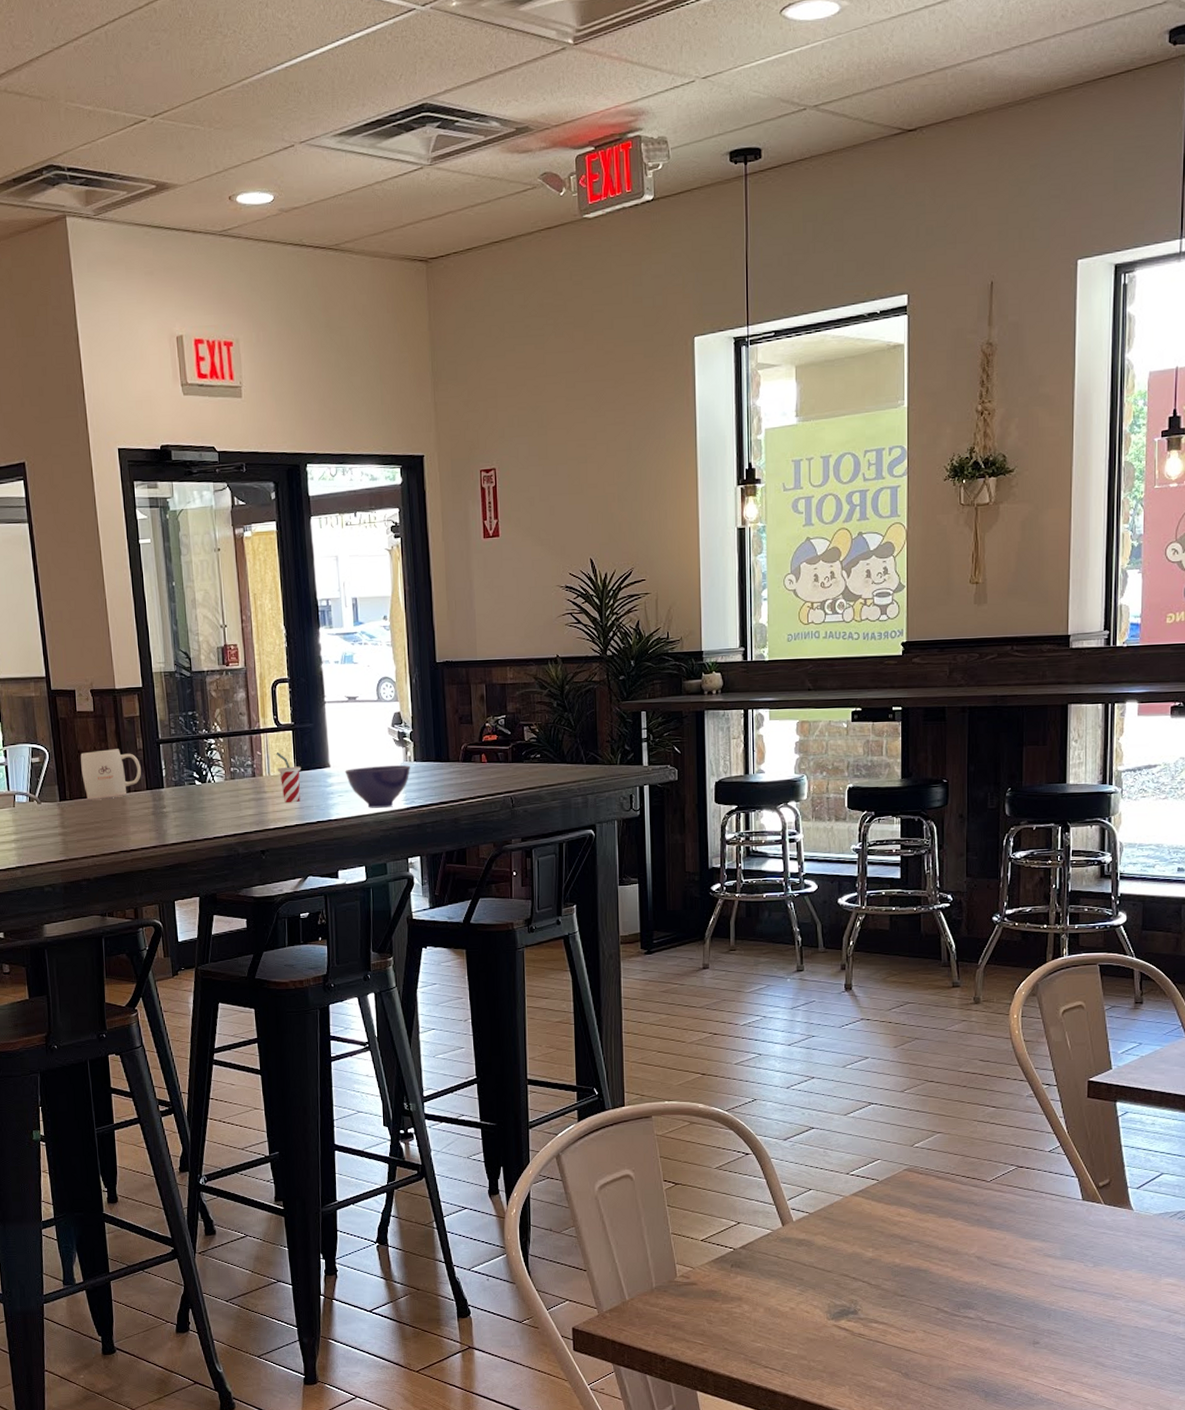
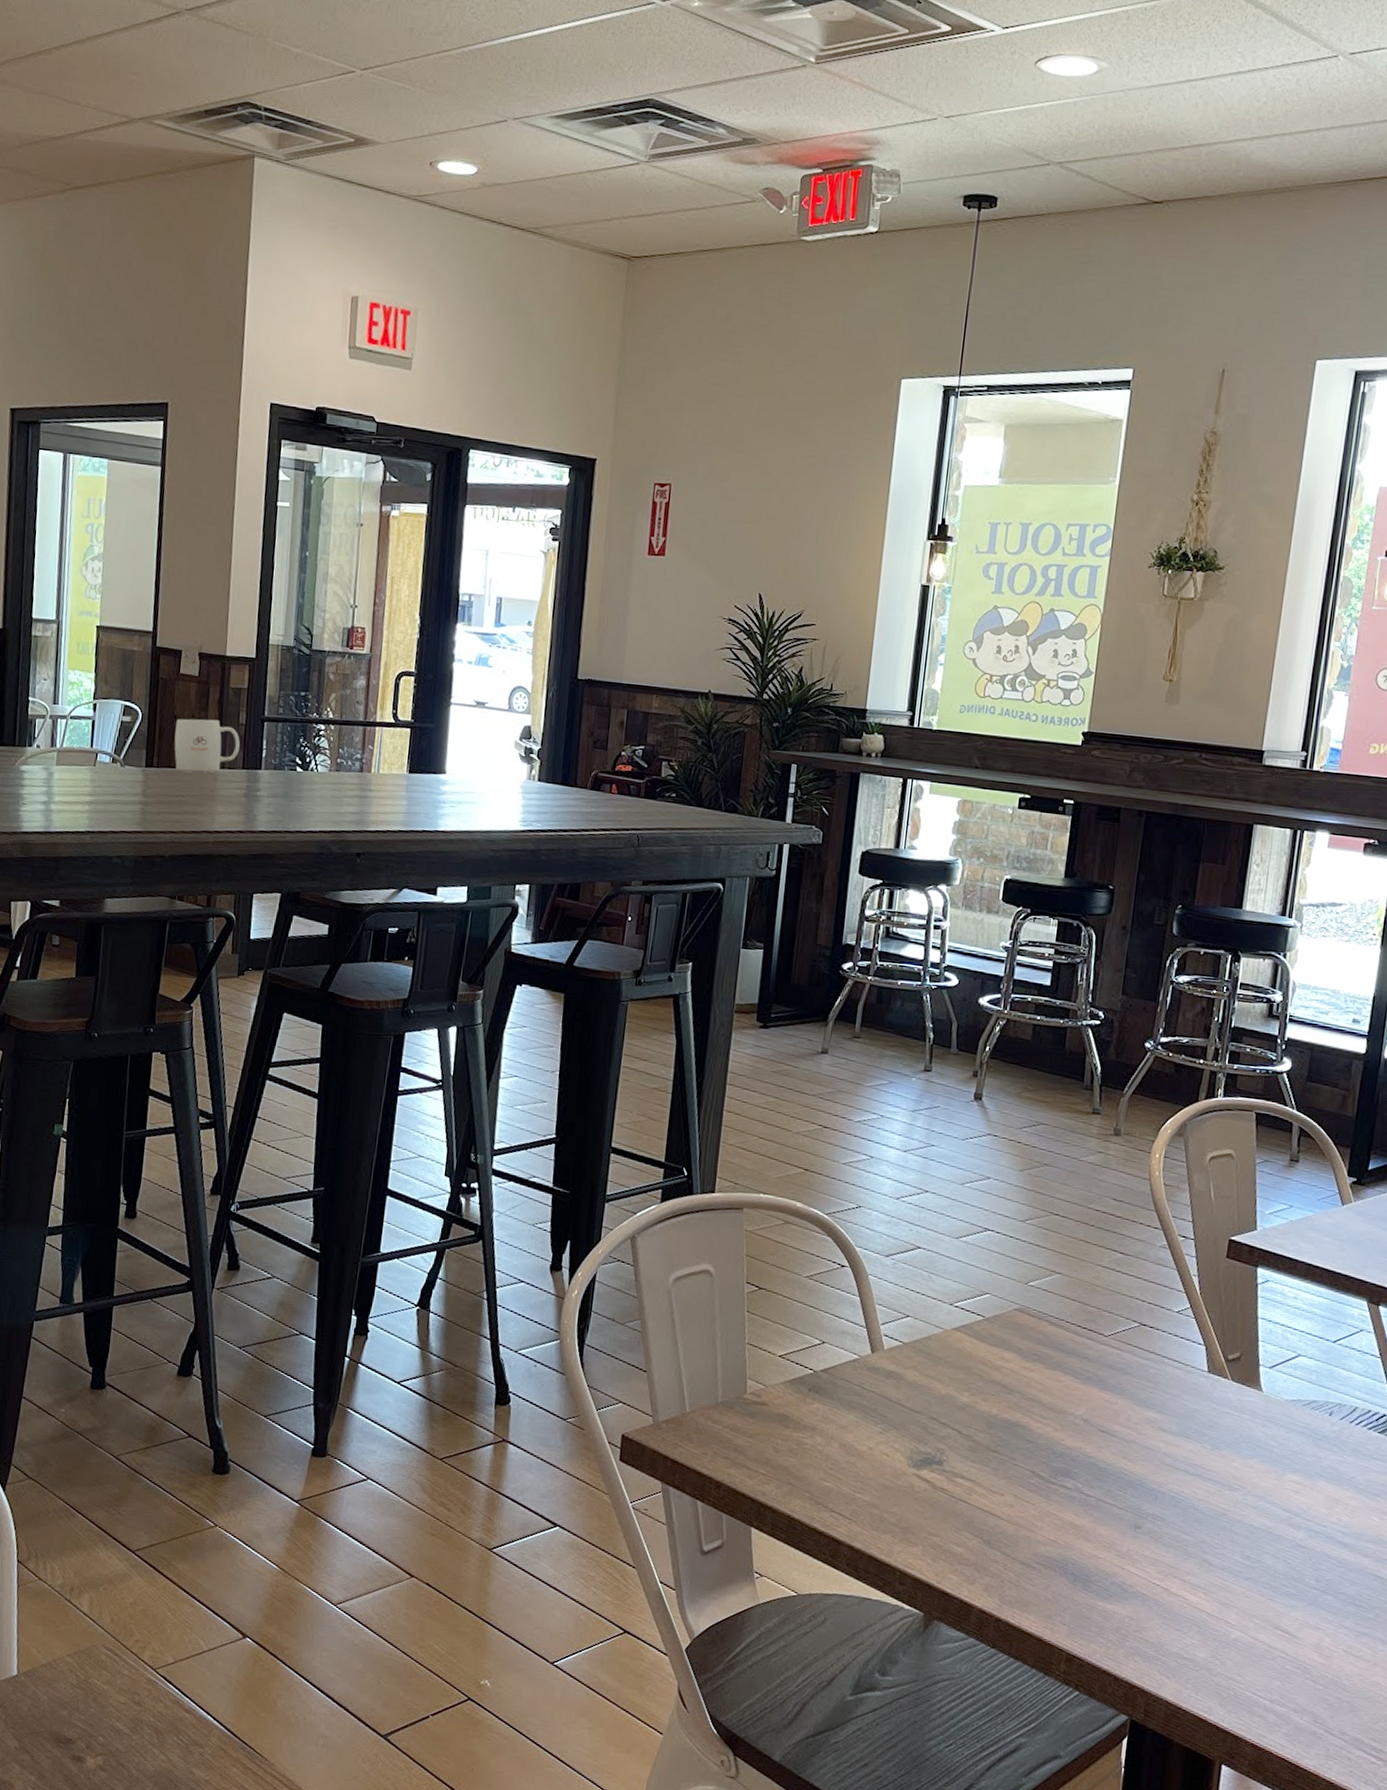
beverage cup: present [276,751,301,803] -> none [387,749,414,807]
bowl: present [345,765,410,808] -> none [461,779,533,827]

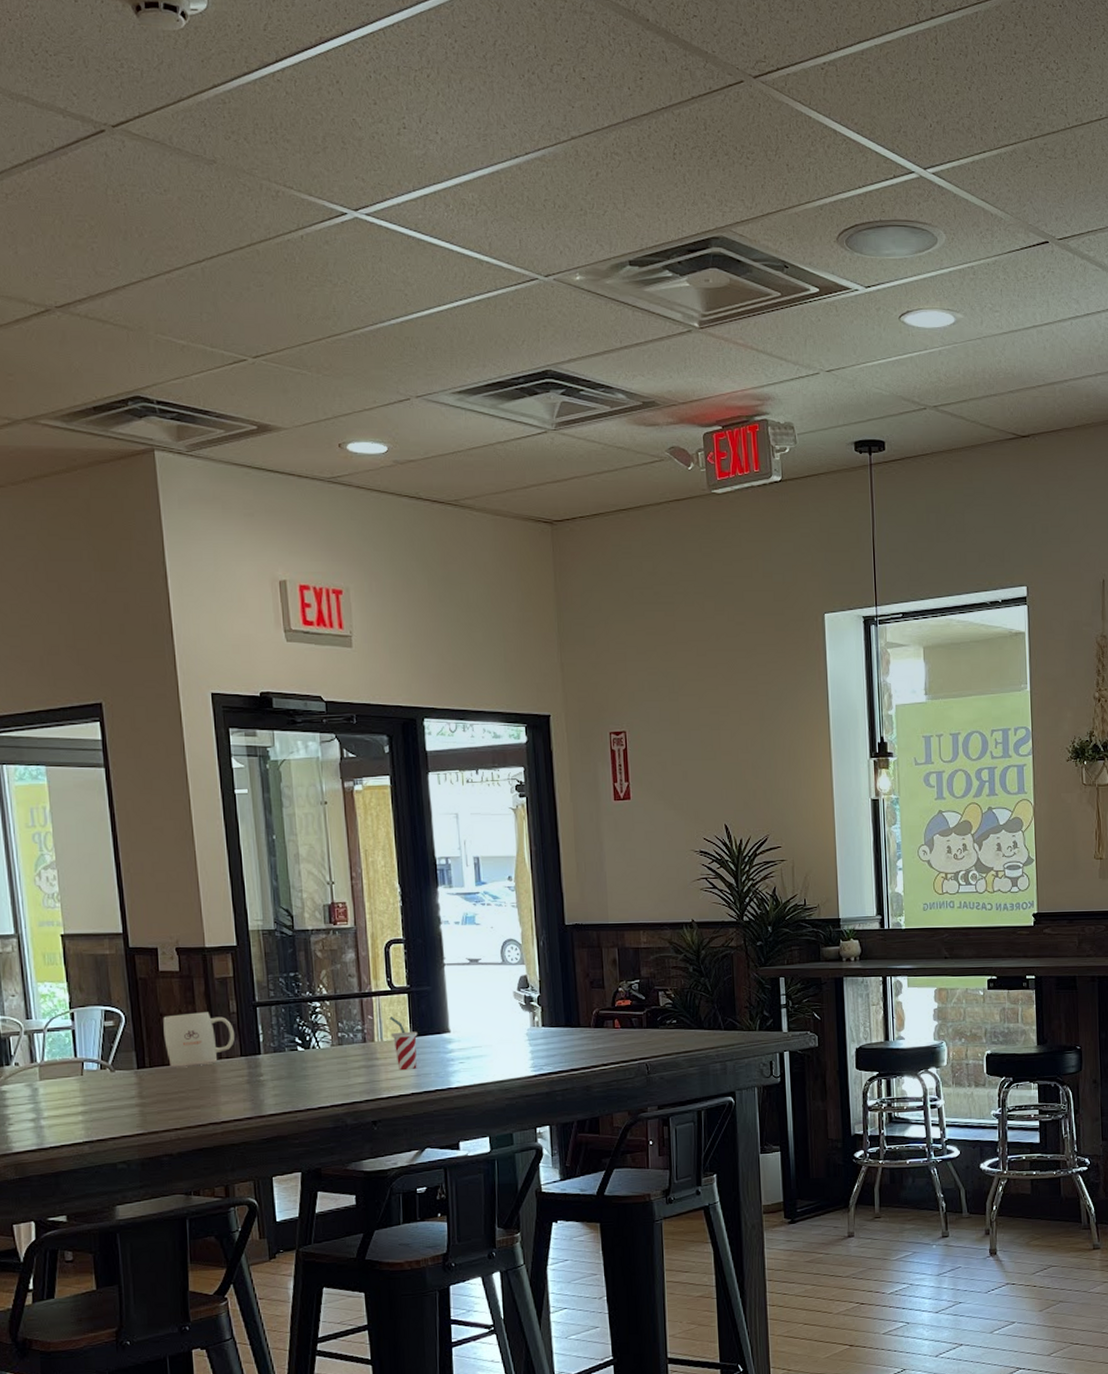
beverage cup: none [387,749,414,807] -> present [390,1016,418,1071]

